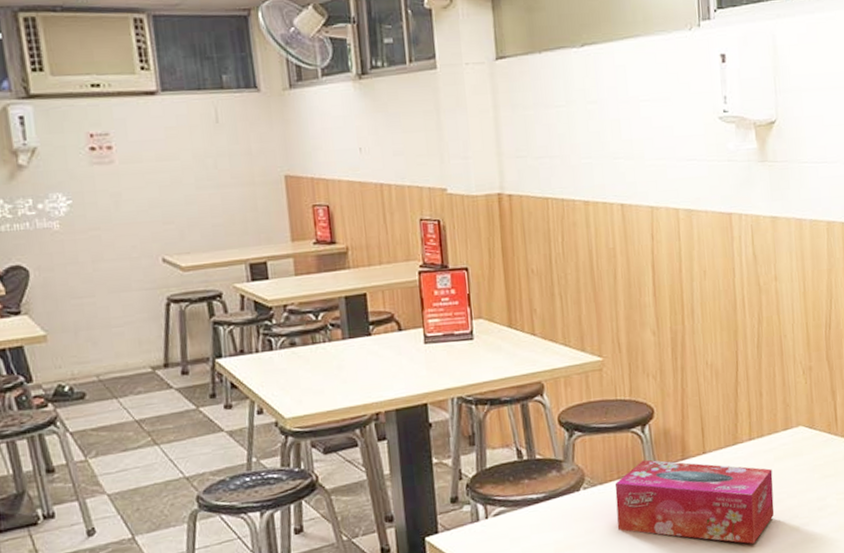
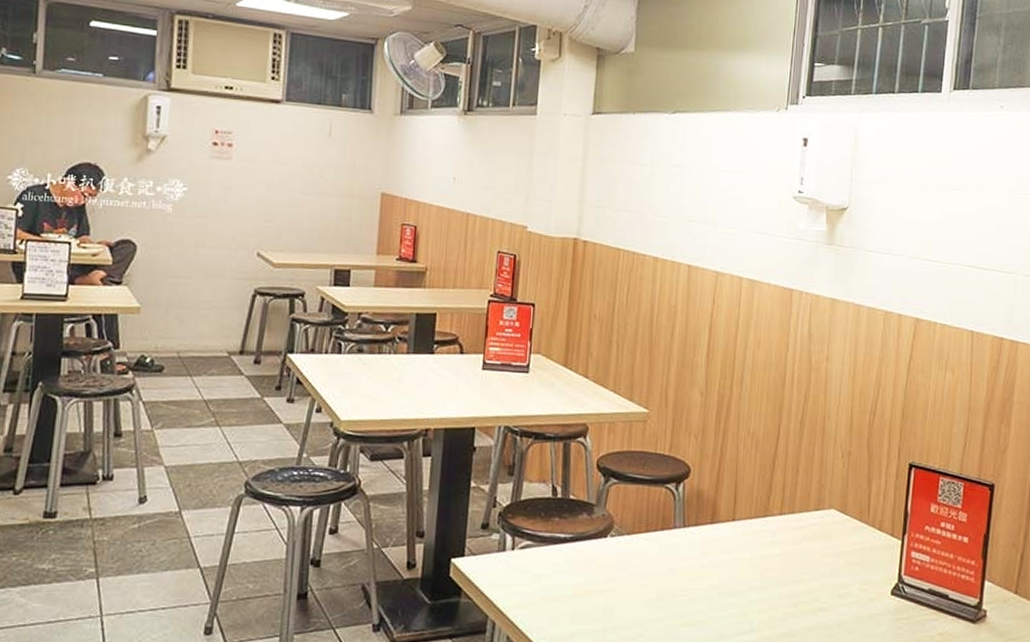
tissue box: present [614,459,775,544] -> none [637,517,799,620]

